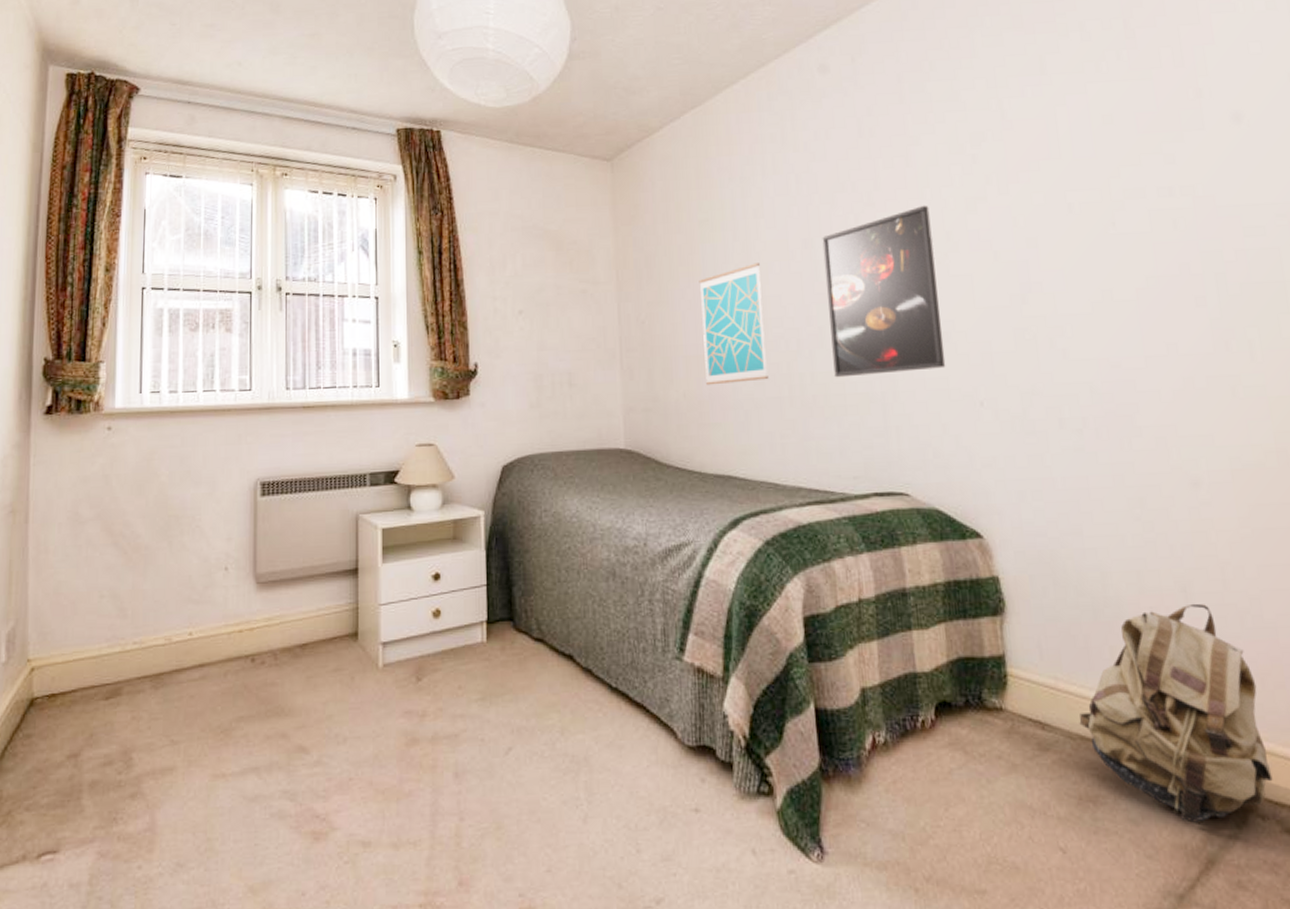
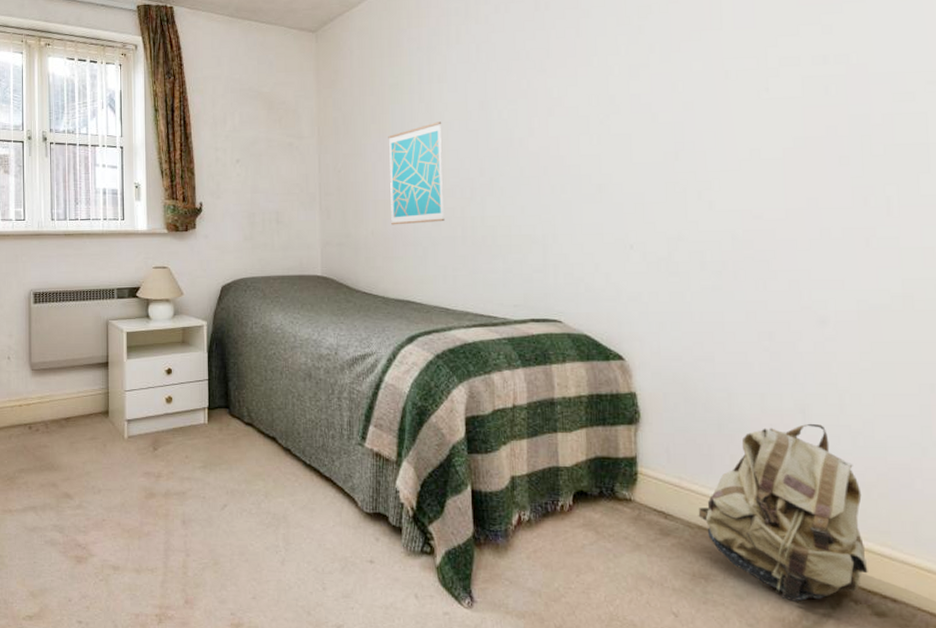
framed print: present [822,205,946,378] -> none [497,71,602,222]

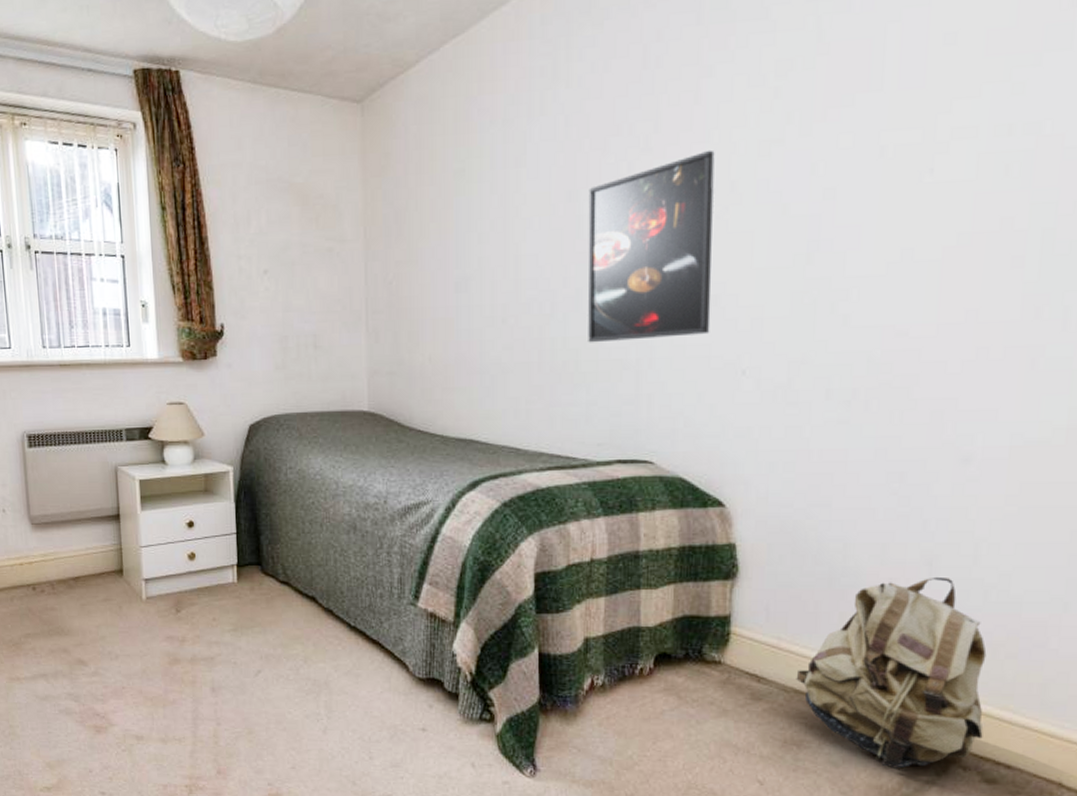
wall art: present [388,121,445,225] -> none [451,218,519,349]
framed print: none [497,71,602,222] -> present [588,150,715,343]

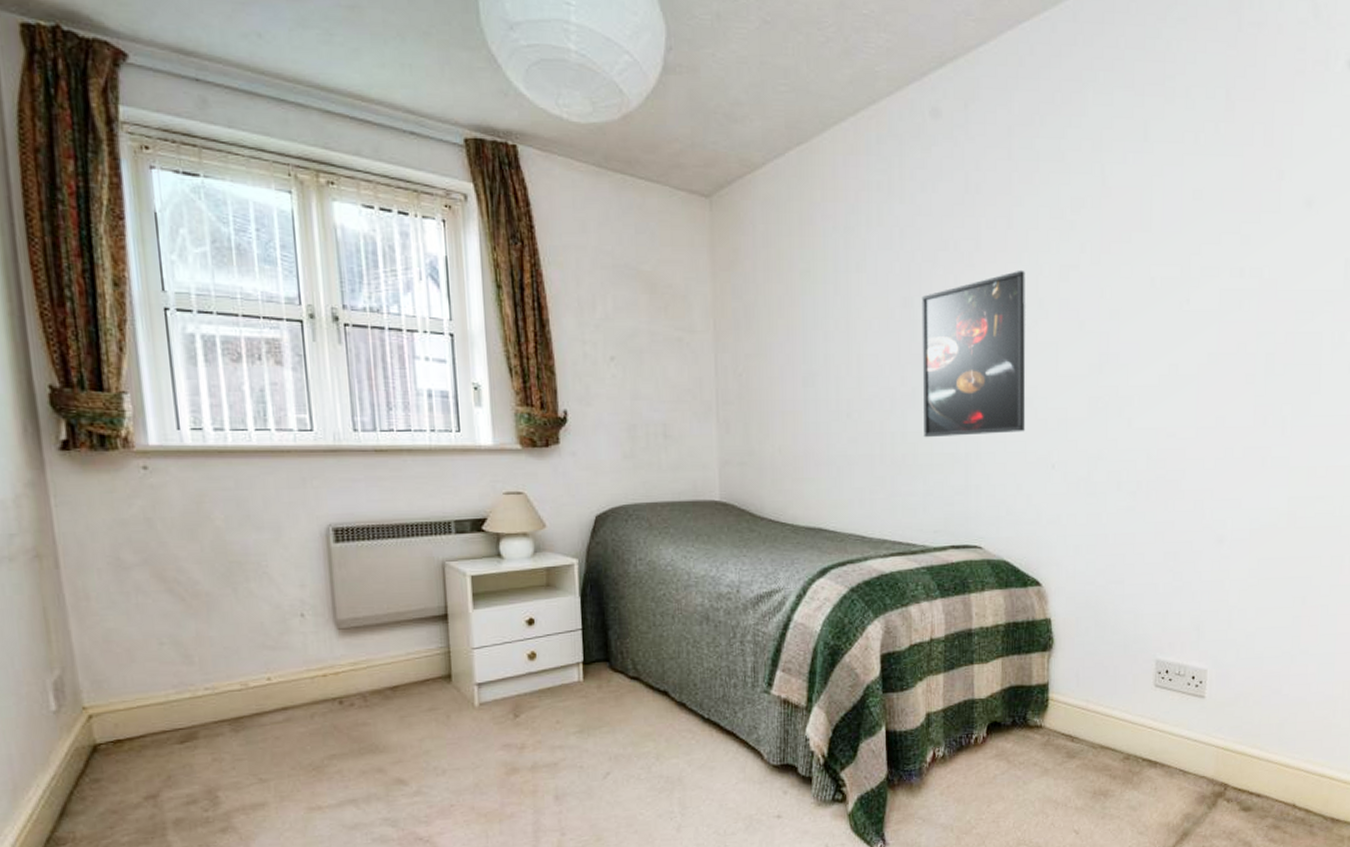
backpack: present [796,576,987,770] -> none [1101,639,1240,808]

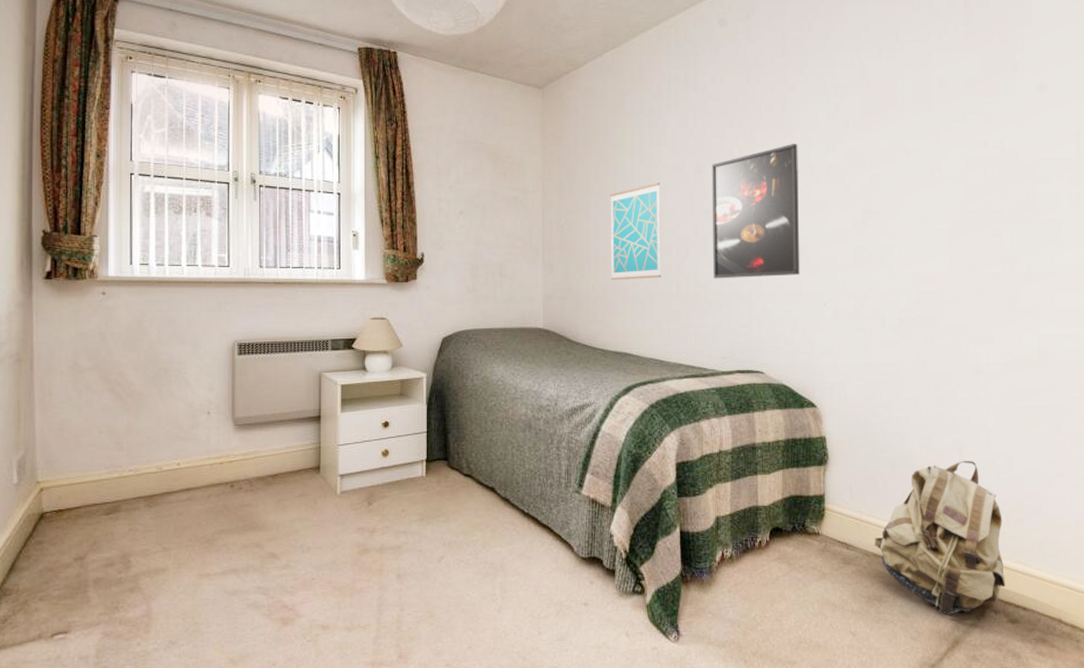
wall art: none [798,319,862,441] -> present [610,182,661,280]
backpack: none [1101,639,1240,808] -> present [874,460,1006,616]

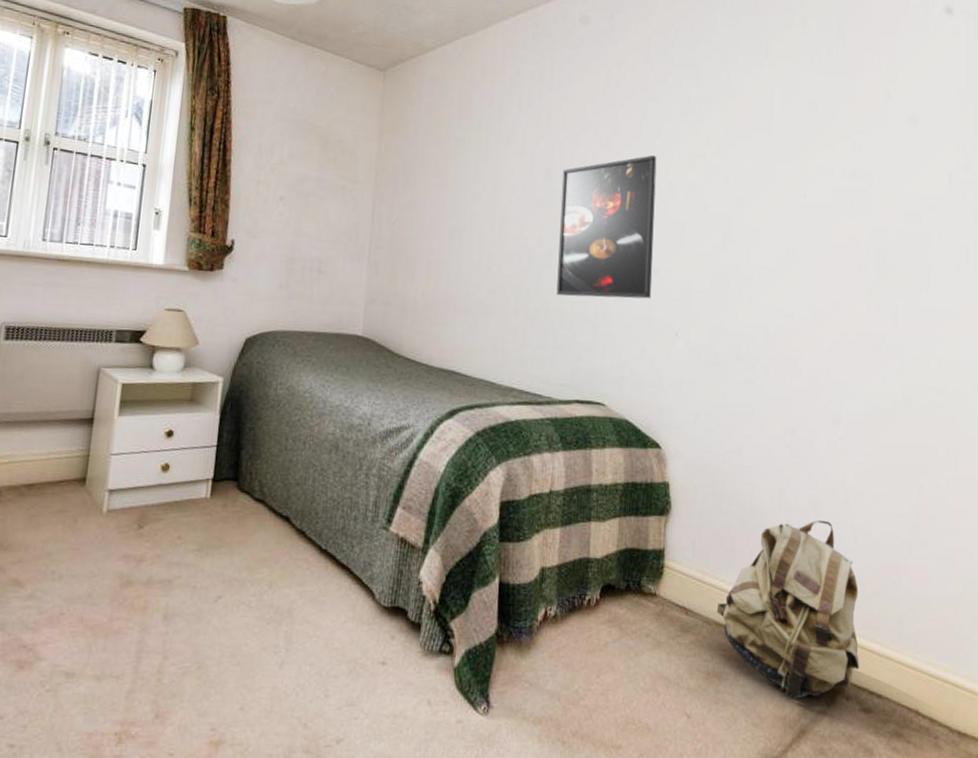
wall art: present [610,182,661,280] -> none [443,184,506,290]

